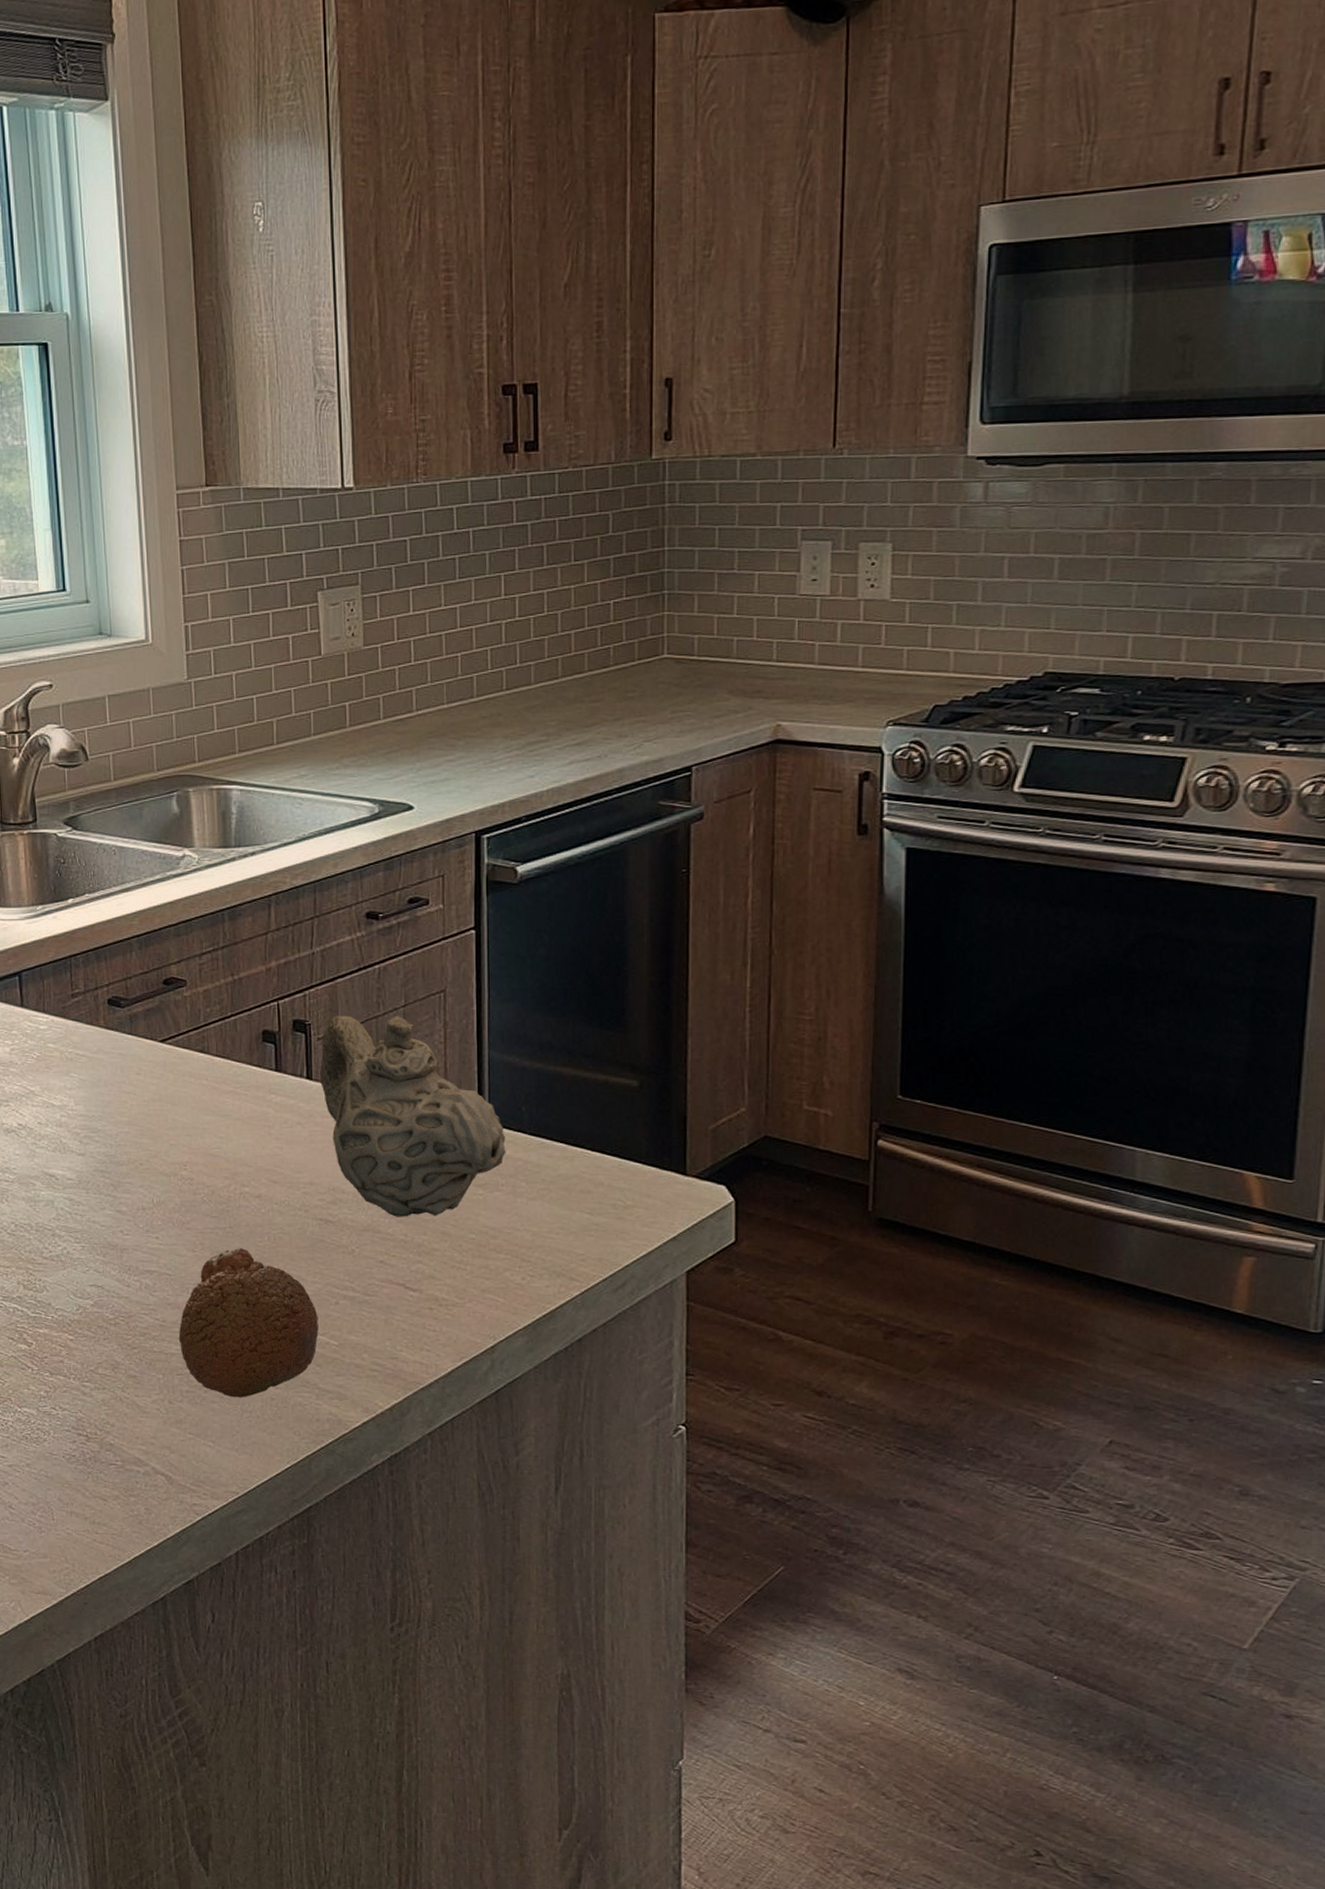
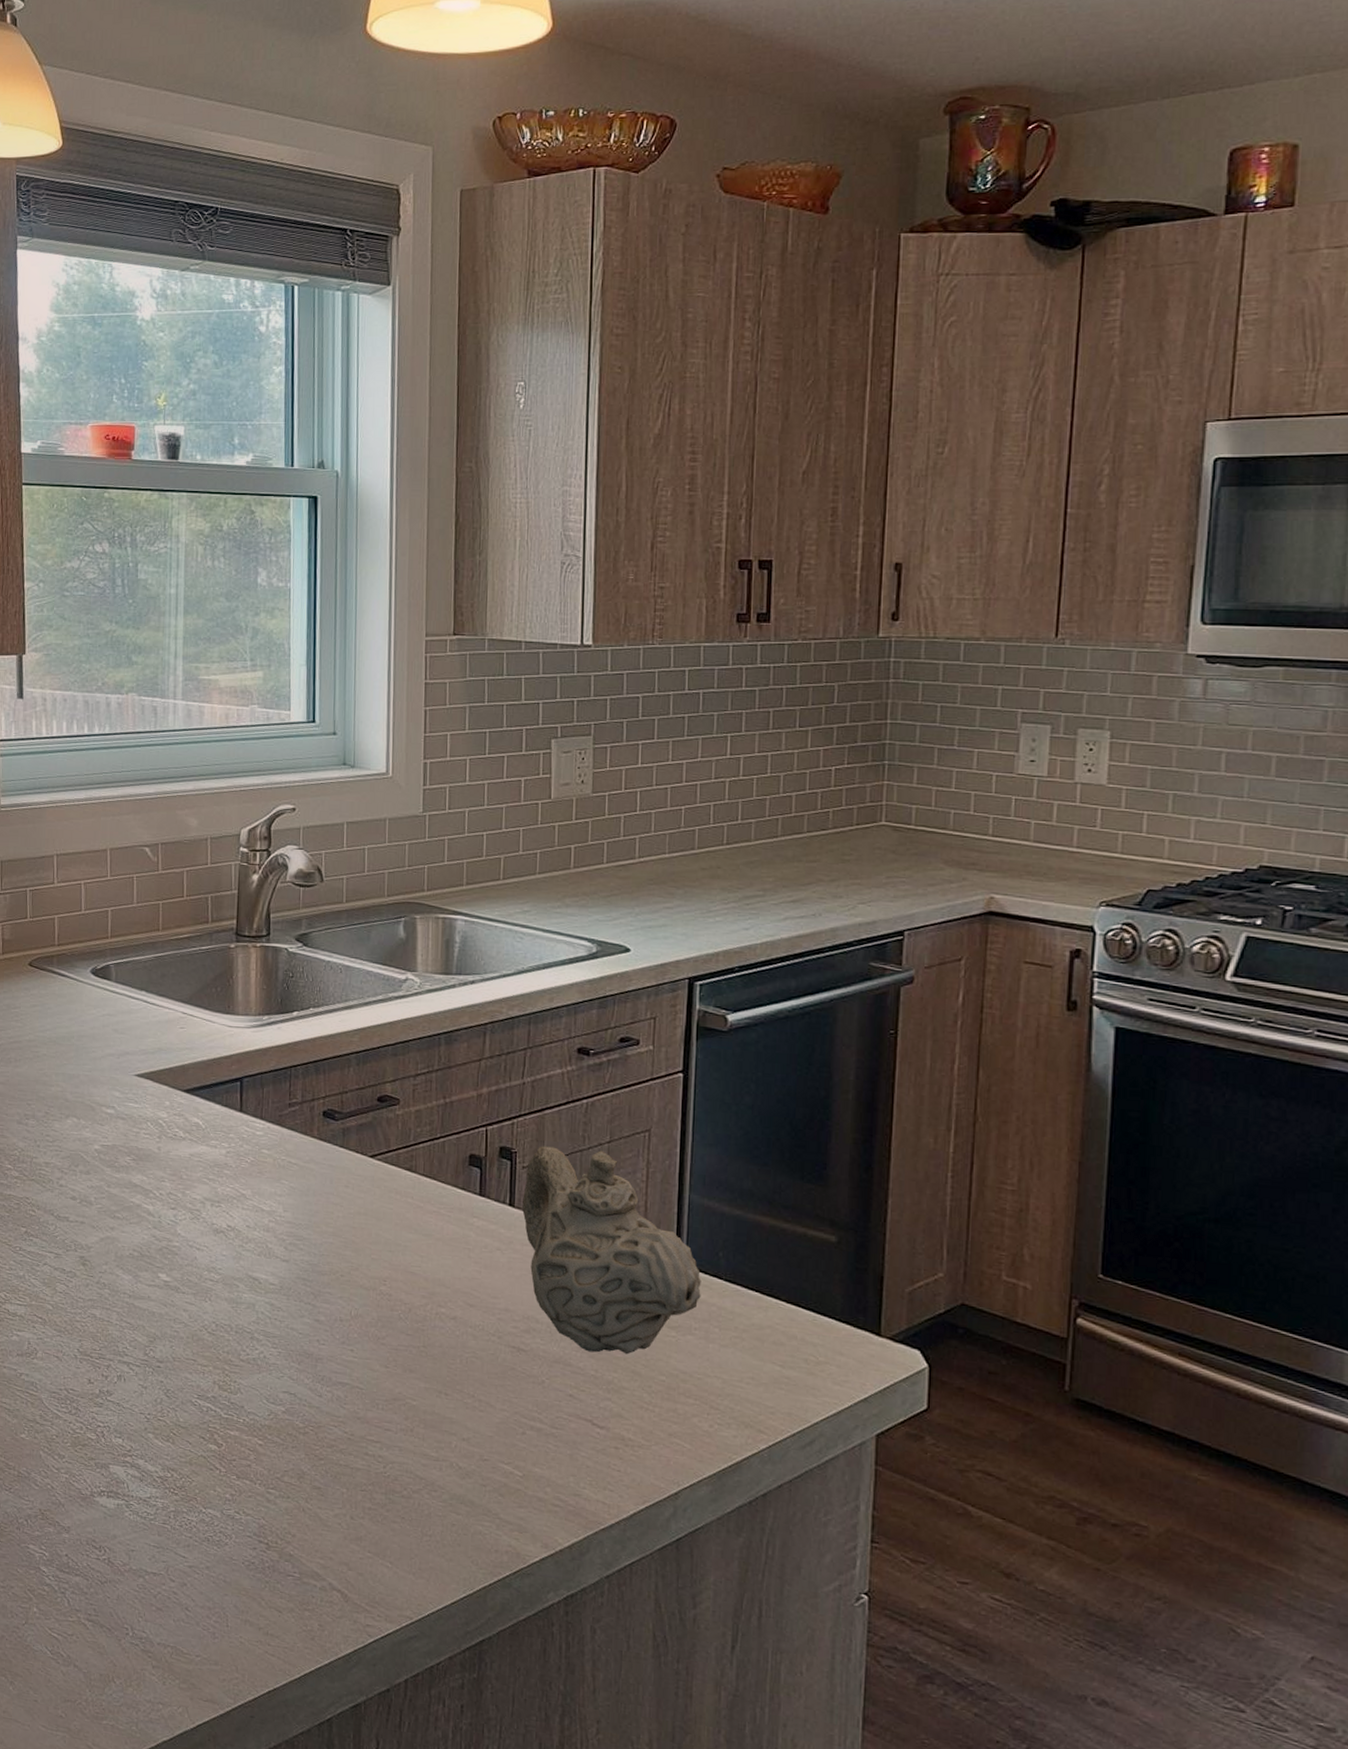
fruit: present [178,1247,319,1398] -> none [365,1367,504,1521]

